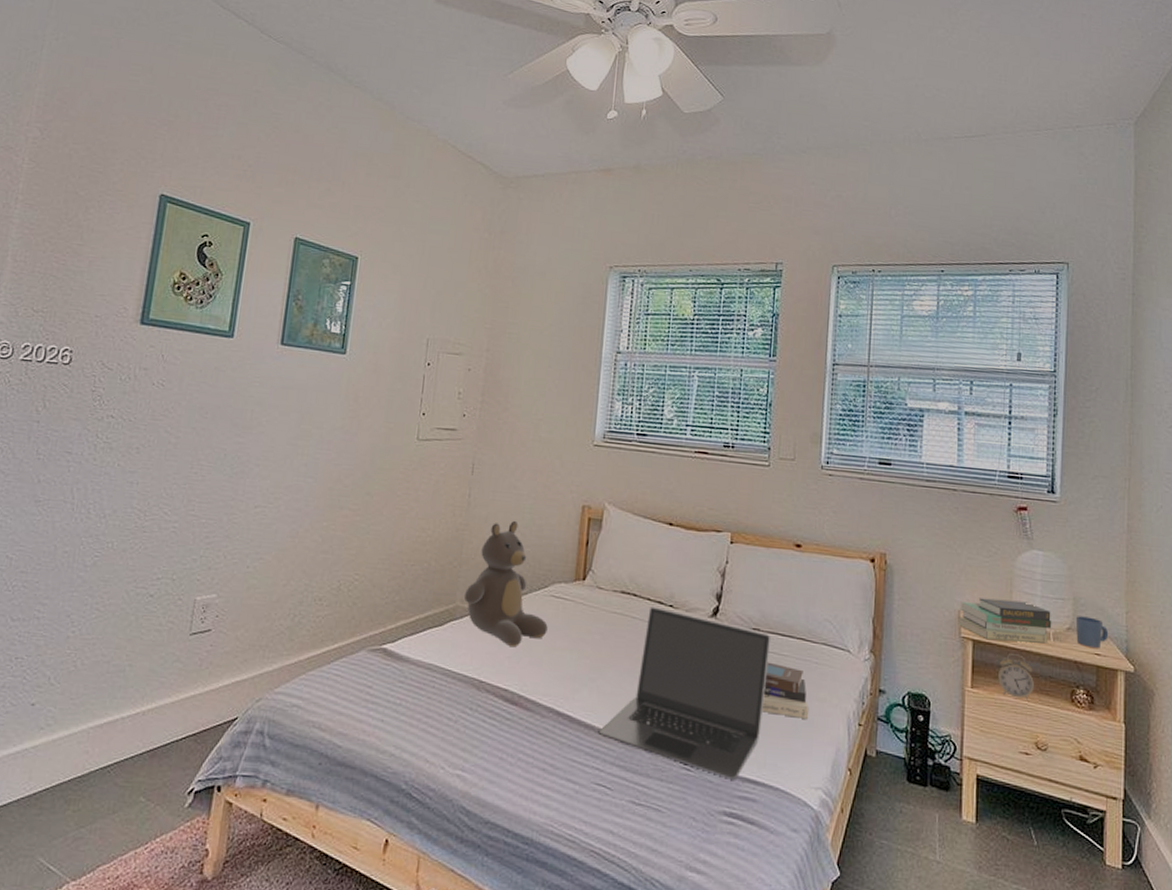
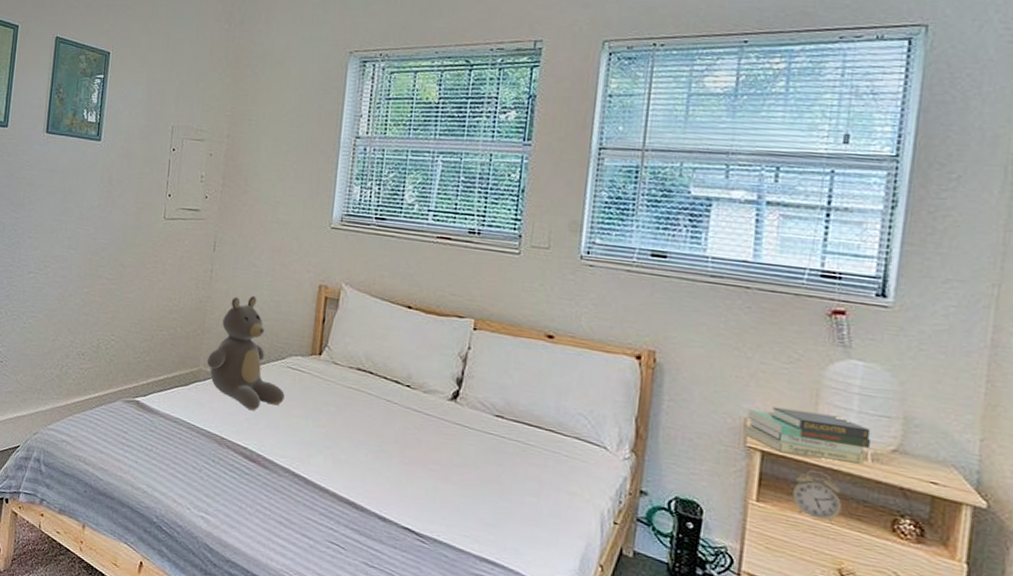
laptop: present [598,606,772,780] -> none [332,385,516,558]
books: present [761,662,810,719] -> none [502,449,557,510]
mug: present [1075,616,1109,649] -> none [904,437,953,478]

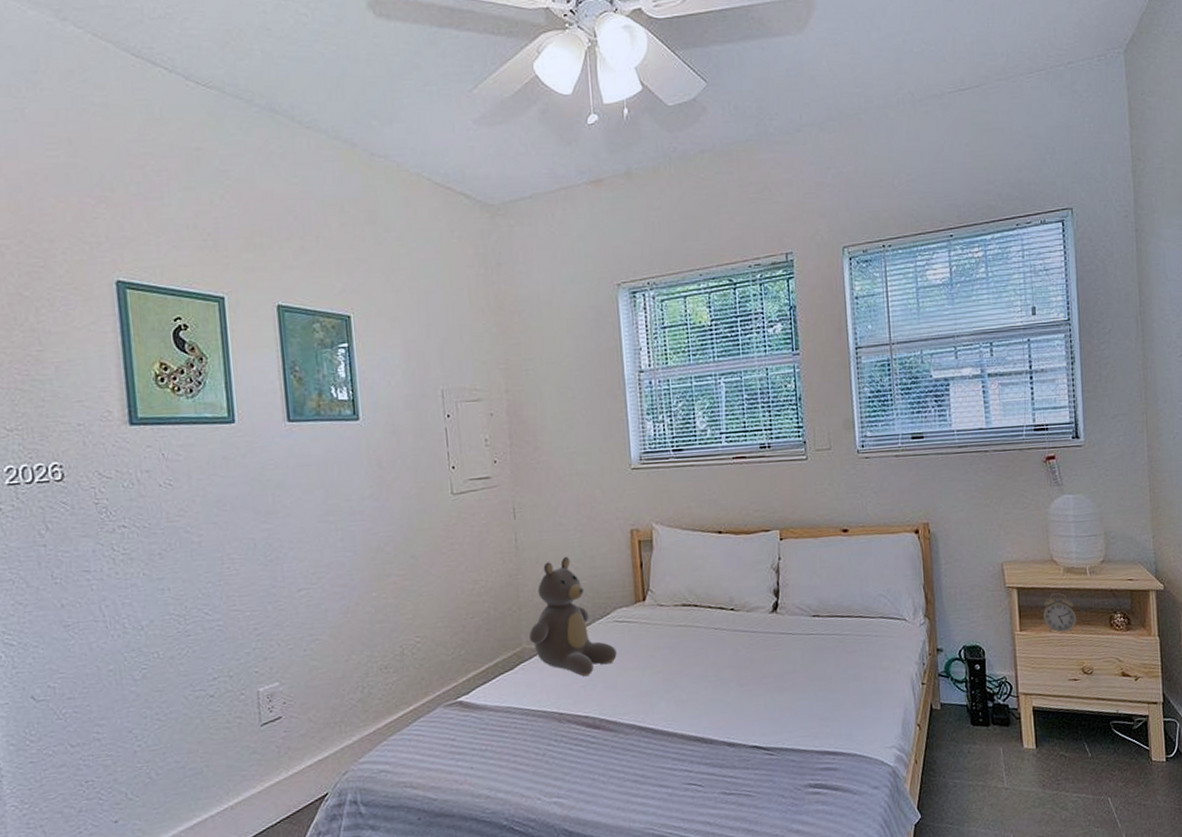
books: present [743,406,872,464] -> none [1002,544,1088,585]

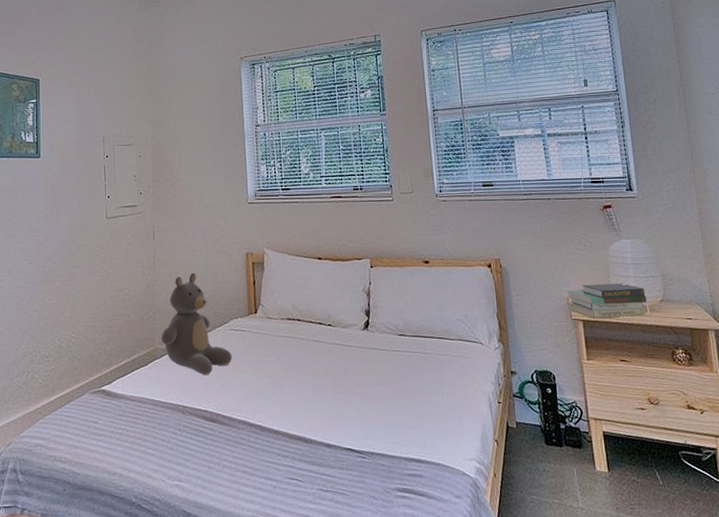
books: none [1002,544,1088,585] -> present [567,283,647,318]
alarm clock: present [1042,593,1076,633] -> none [607,327,640,365]

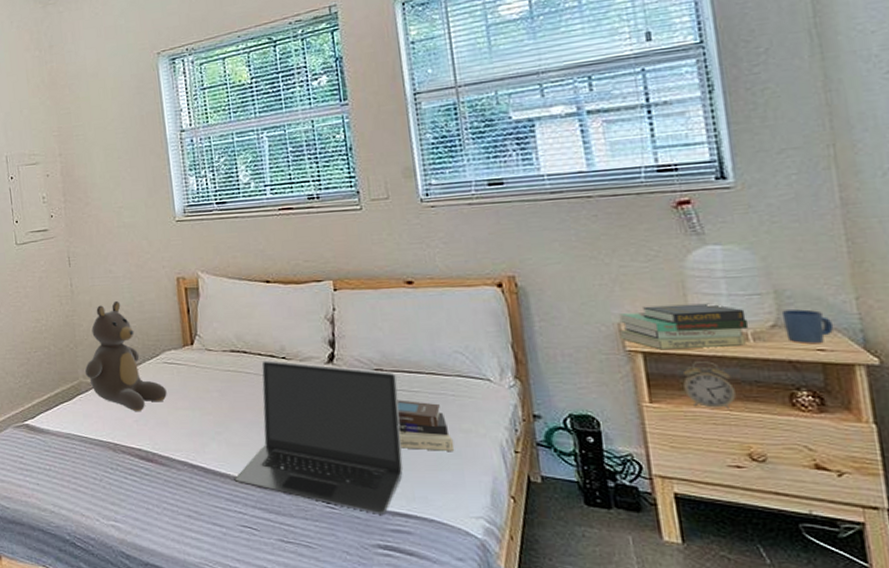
laptop: none [285,327,418,461] -> present [234,360,404,515]
books: none [414,360,456,404] -> present [397,400,455,451]
alarm clock: none [607,327,640,365] -> present [682,361,736,410]
mug: none [666,288,696,315] -> present [781,309,834,345]

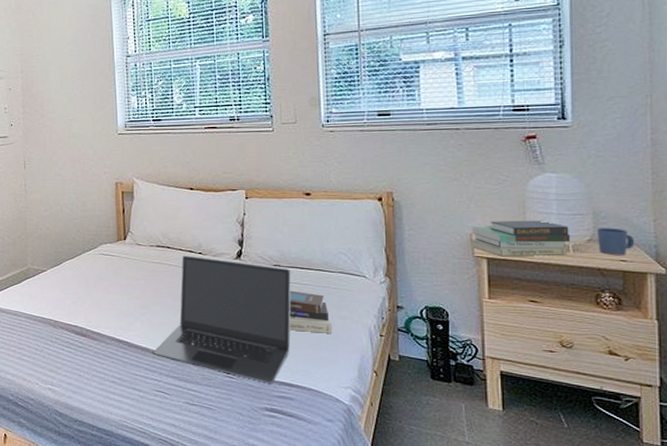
teddy bear: present [84,300,167,412] -> none [33,200,101,295]
alarm clock: present [682,361,736,410] -> none [515,267,555,306]

